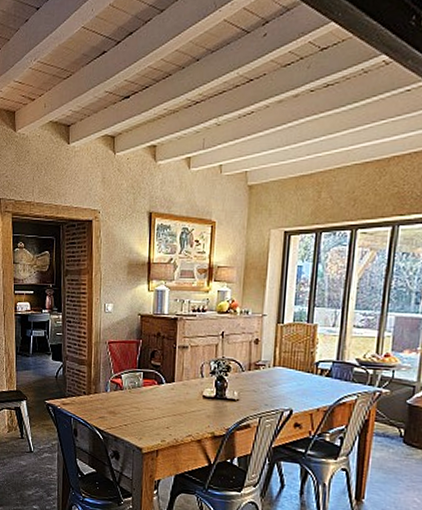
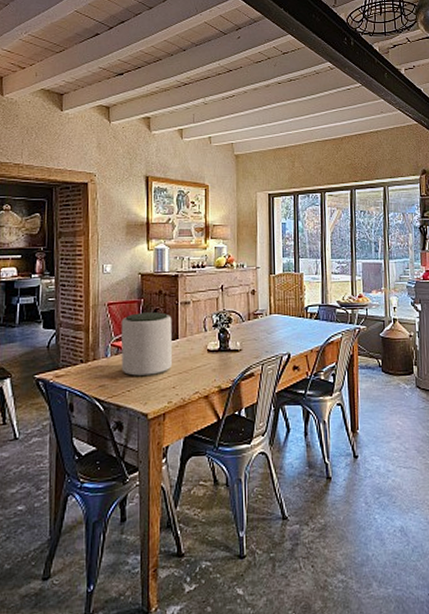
plant pot: none [119,353,169,415] -> present [121,312,172,377]

